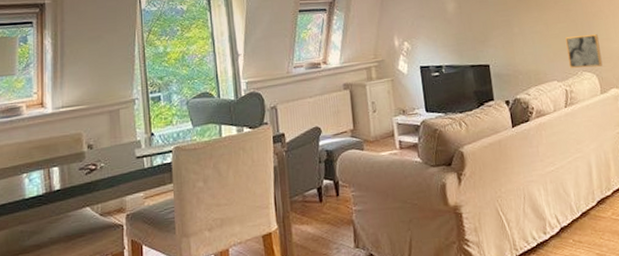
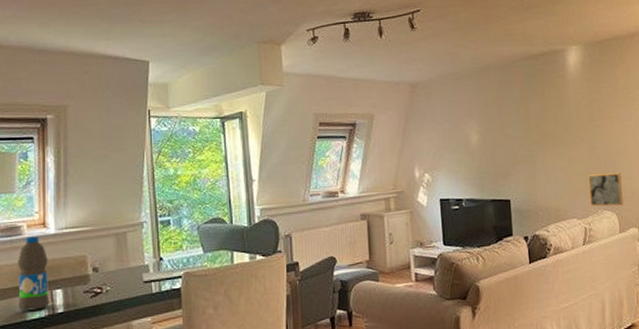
water bottle: none [17,116,47,190] -> present [18,236,50,311]

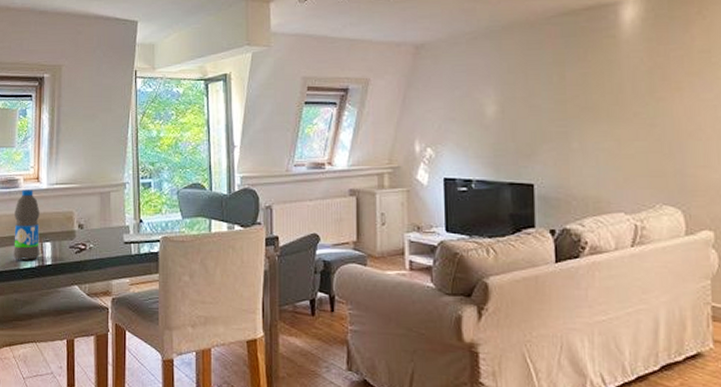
wall art: present [588,173,624,207] -> none [643,159,694,201]

